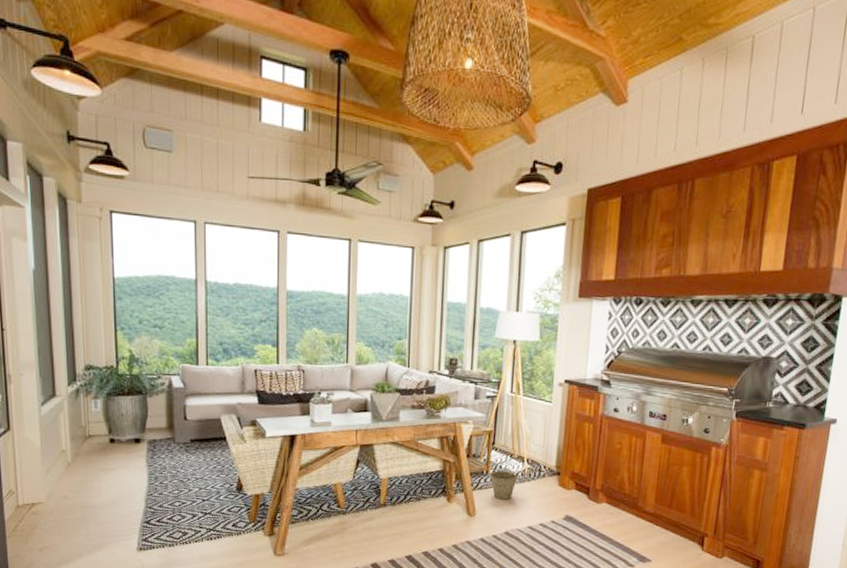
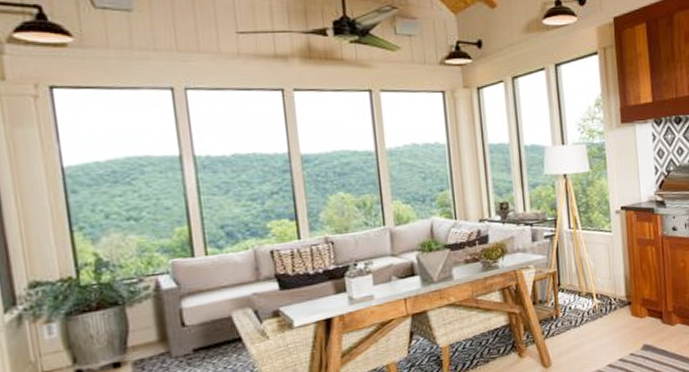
bucket: present [490,460,518,500] -> none [560,300,589,343]

